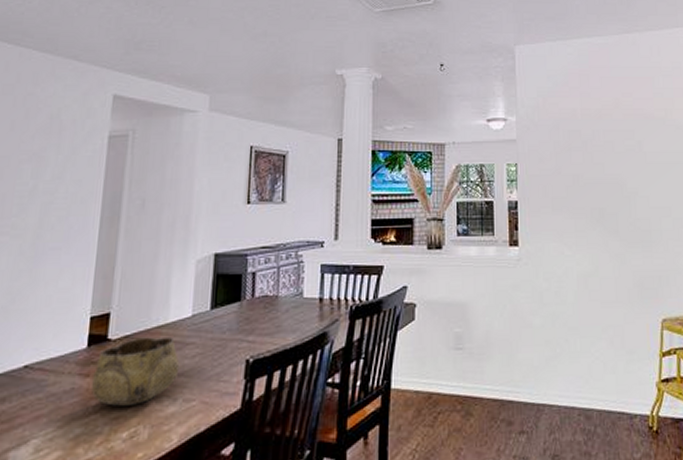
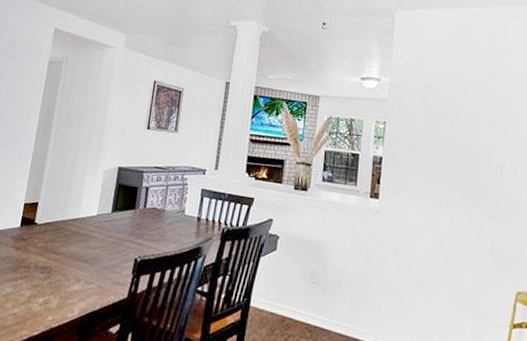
decorative bowl: present [91,336,180,406] -> none [20,225,85,279]

